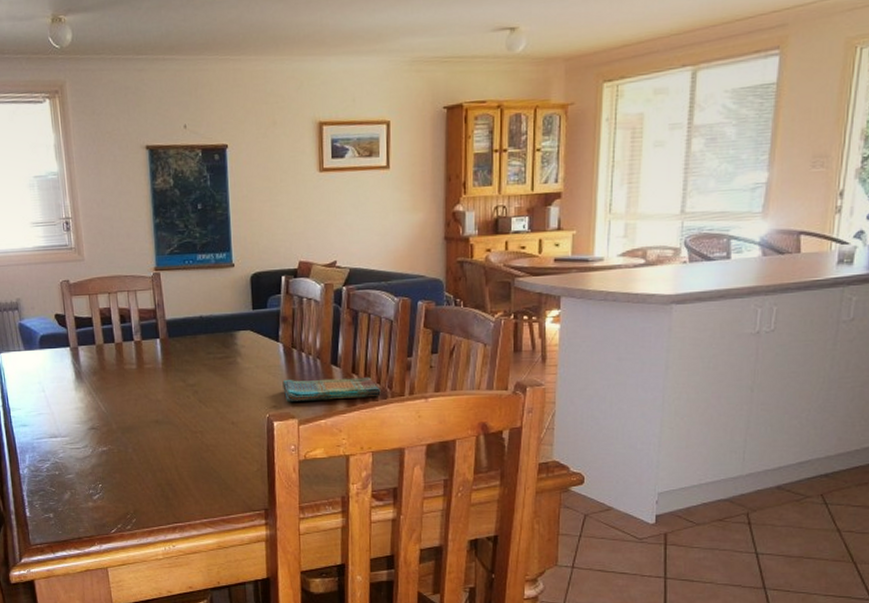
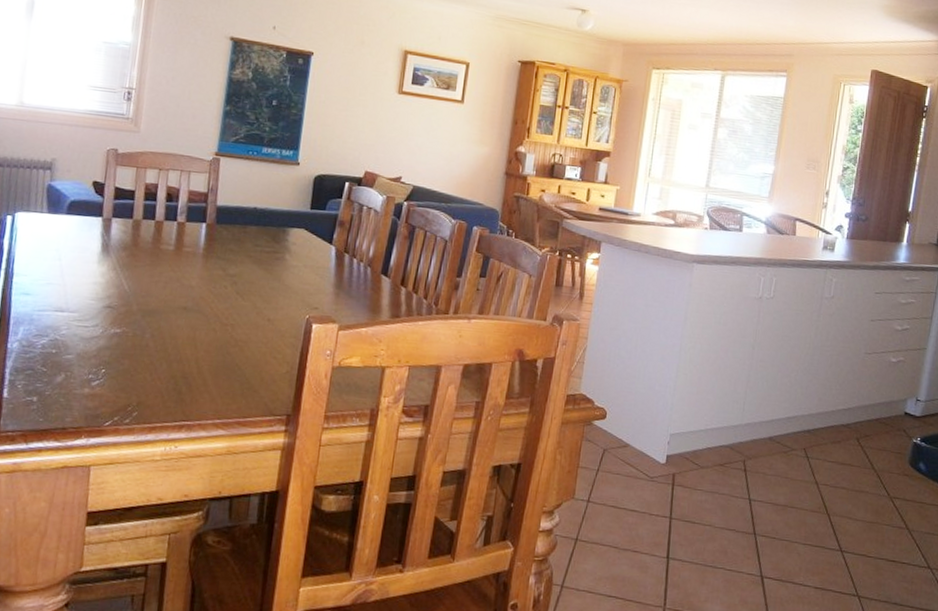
dish towel: present [282,377,381,402] -> none [328,282,427,312]

